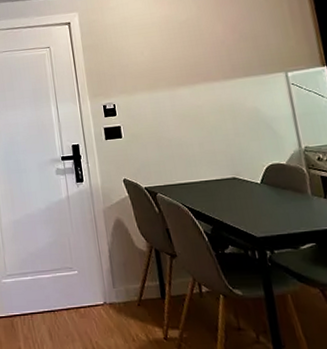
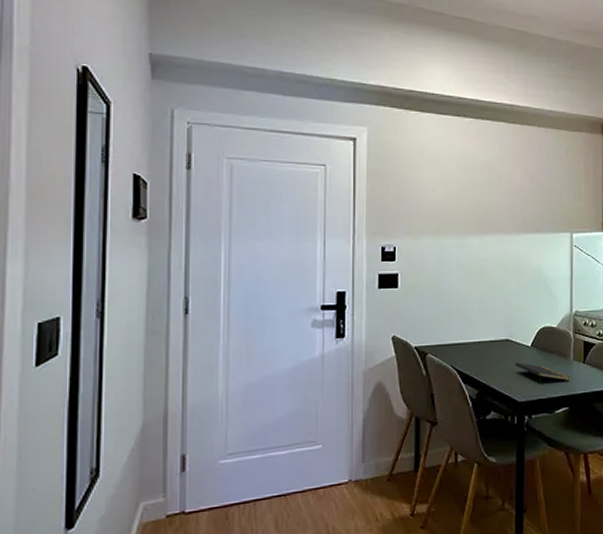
notepad: none [246,199,311,220] -> present [514,362,570,384]

